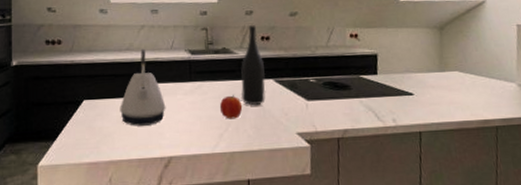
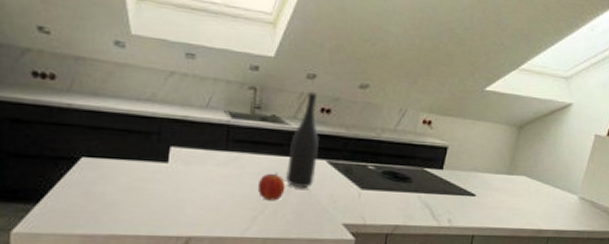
kettle: present [120,48,166,126] -> none [130,101,191,198]

